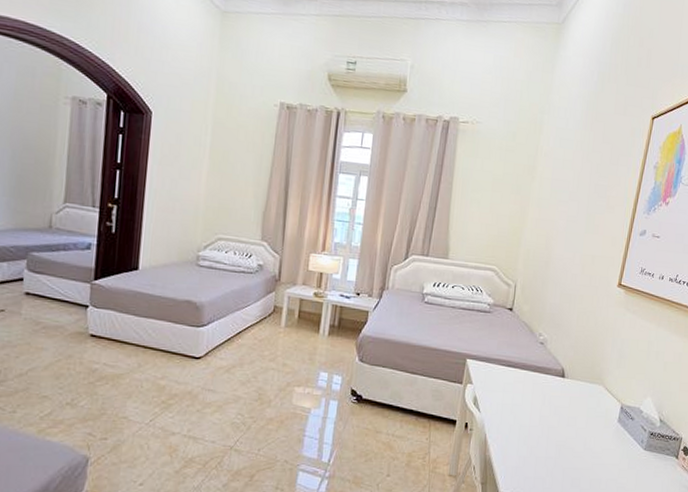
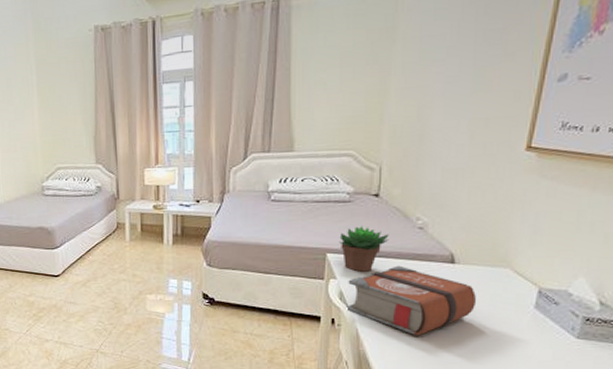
bible: none [477,375,578,443] -> present [345,265,476,336]
succulent plant: none [478,335,518,380] -> present [339,225,389,272]

